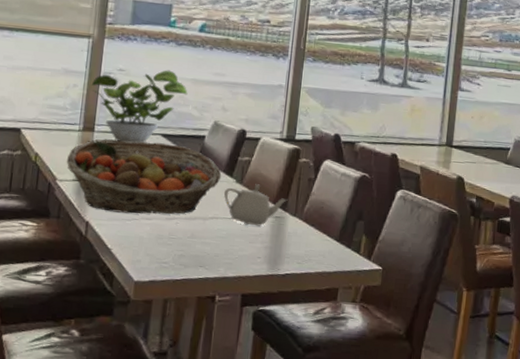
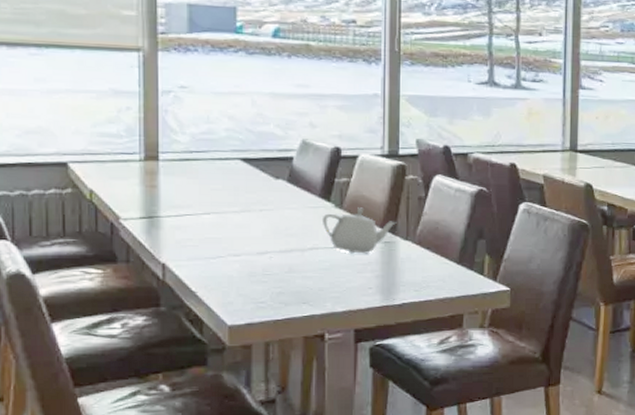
fruit basket: present [66,140,222,215] -> none [129,168,317,251]
potted plant: present [92,70,188,143] -> none [149,84,267,171]

